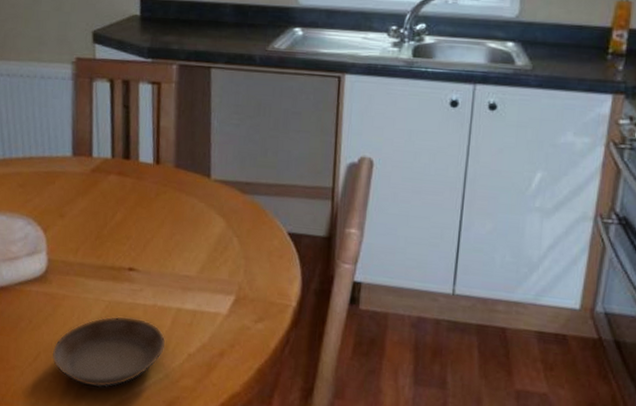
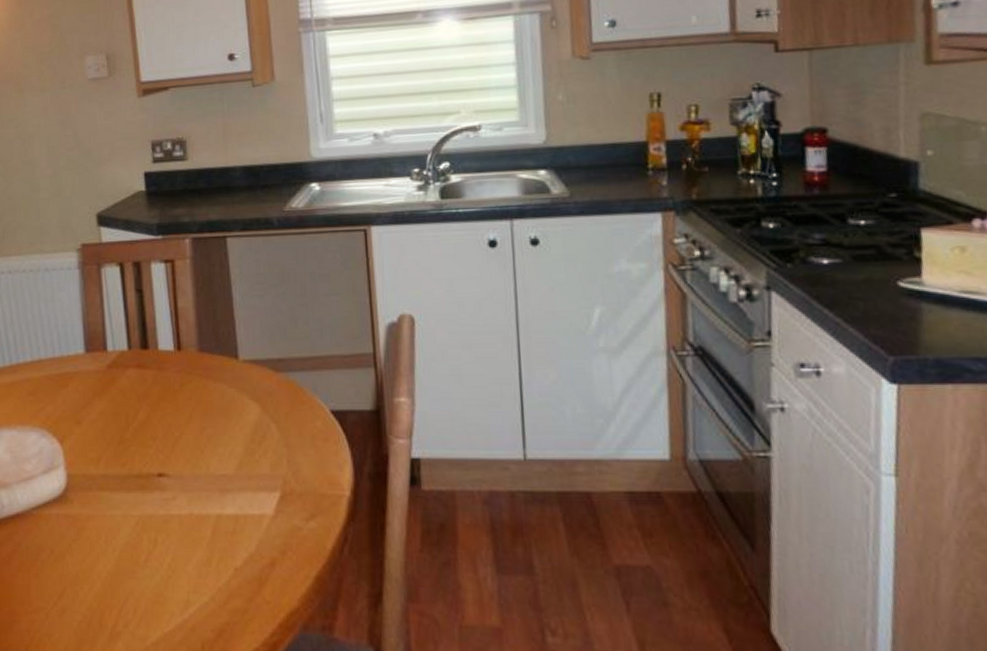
saucer: present [51,315,165,388] -> none [79,531,208,623]

